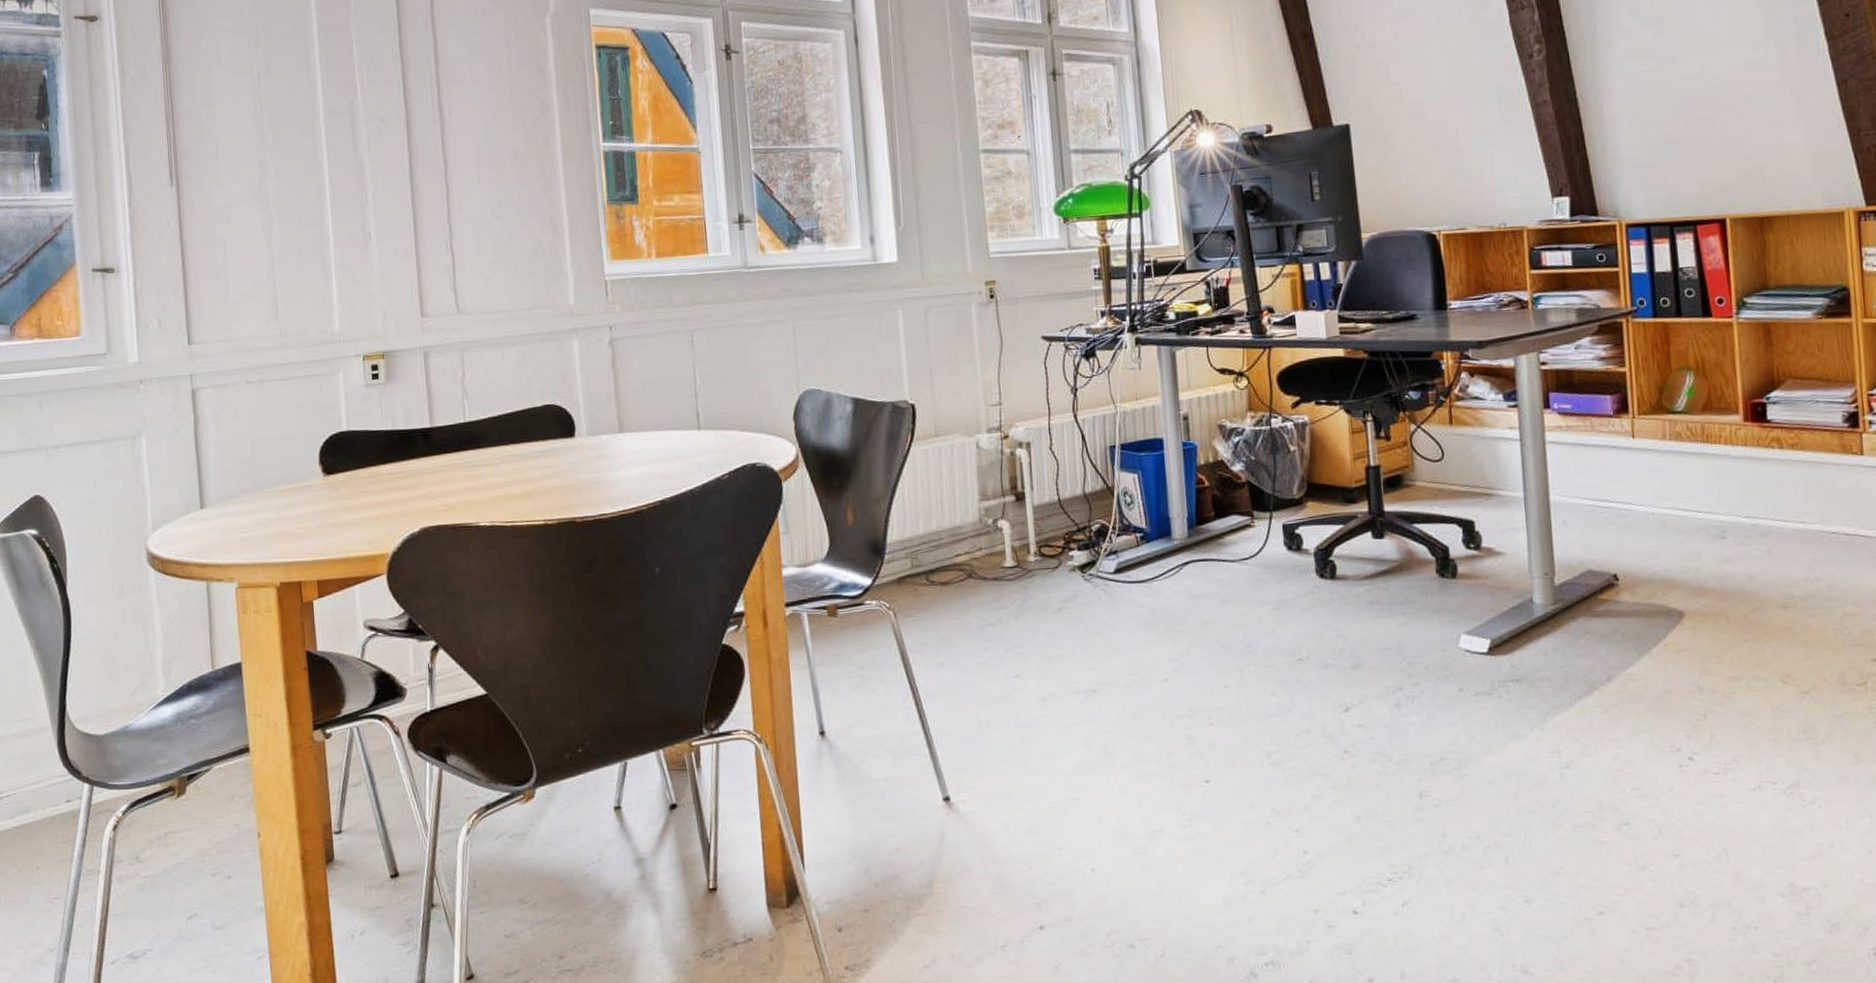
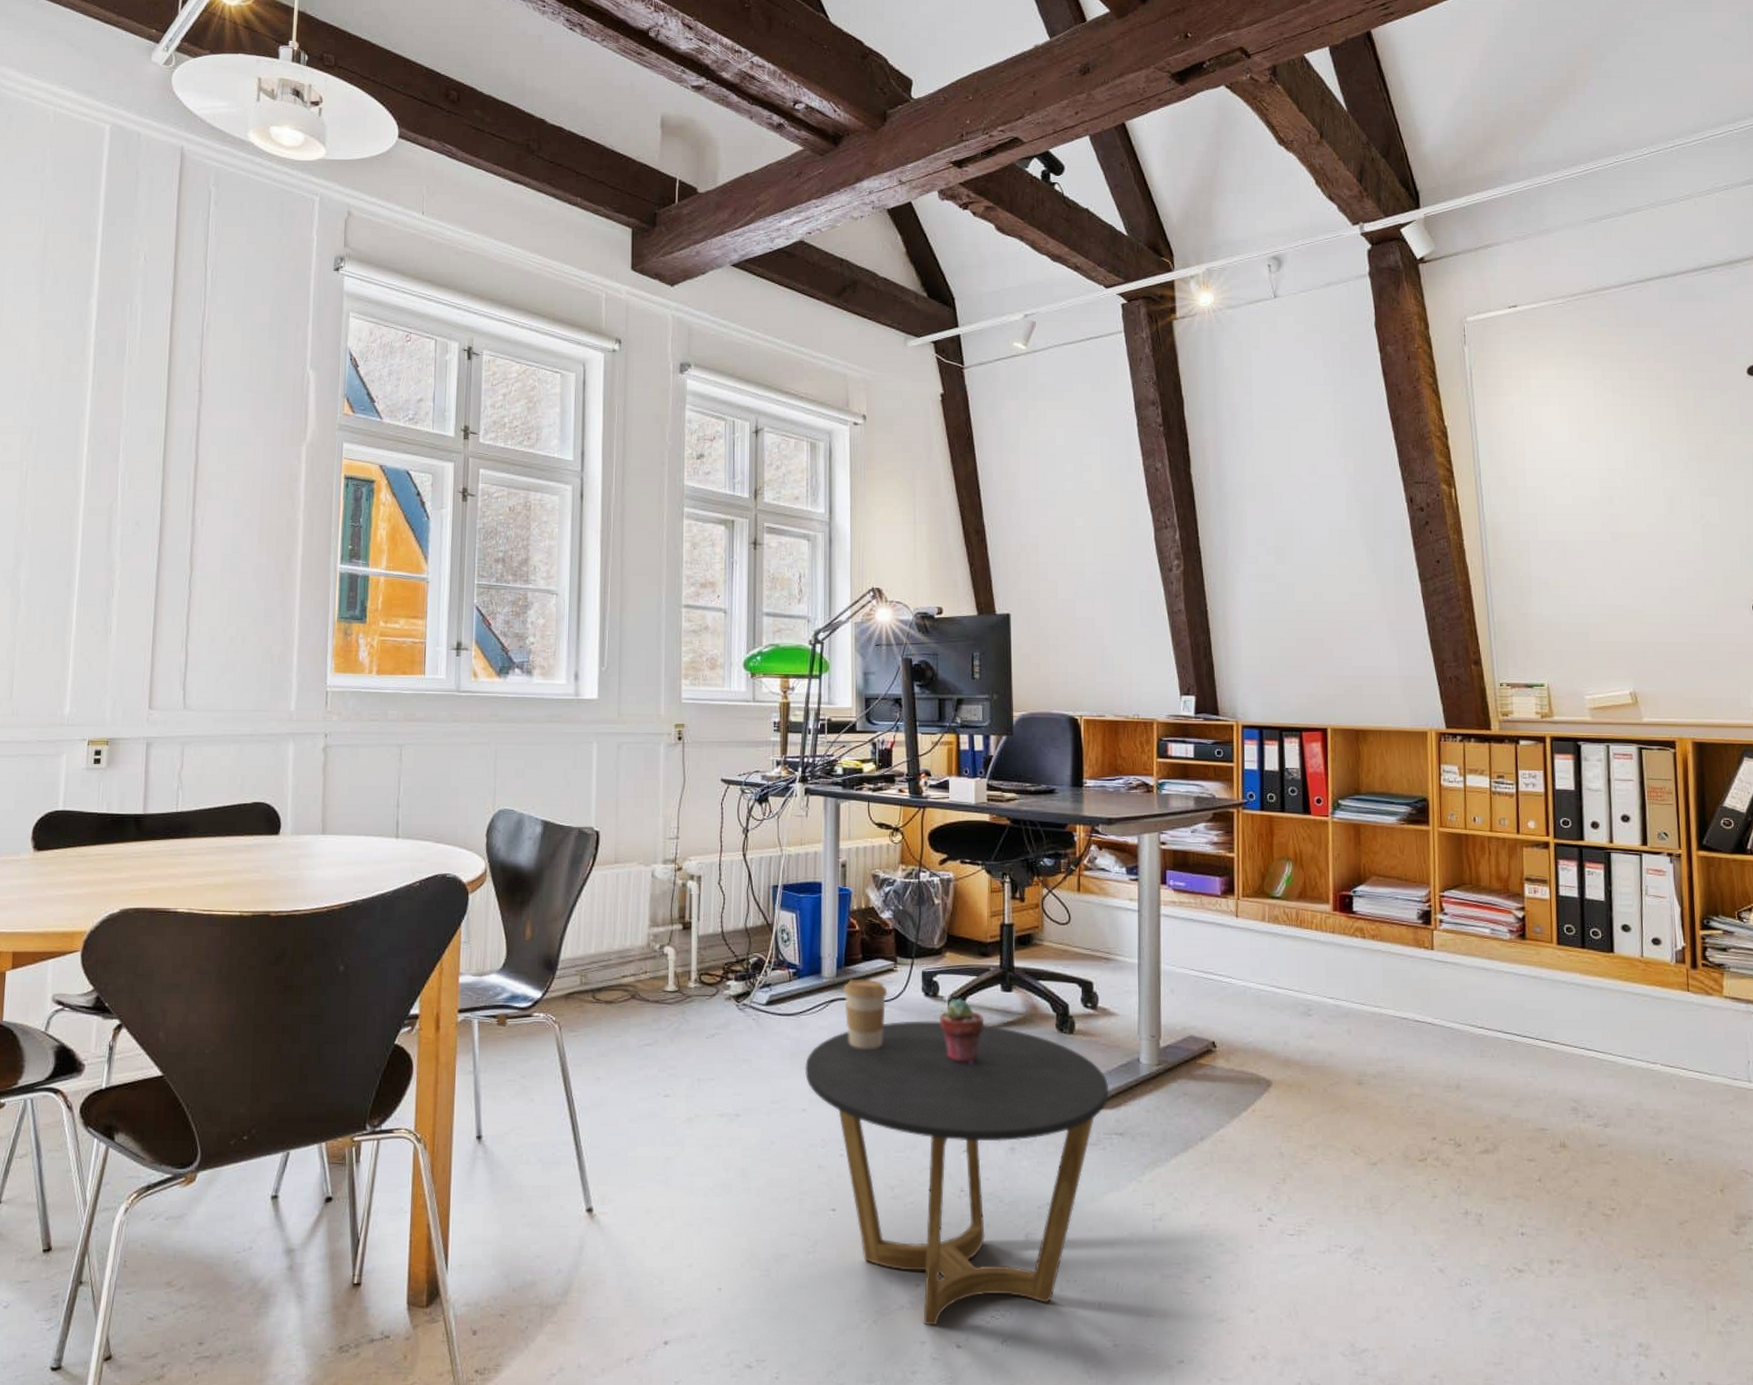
side table: none [1162,575,1501,893] -> present [804,1021,1108,1326]
coffee cup: none [1197,538,1247,612] -> present [843,979,888,1049]
potted succulent: none [1306,549,1357,619] -> present [940,998,985,1064]

